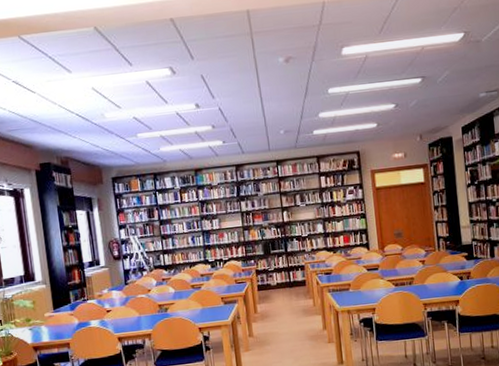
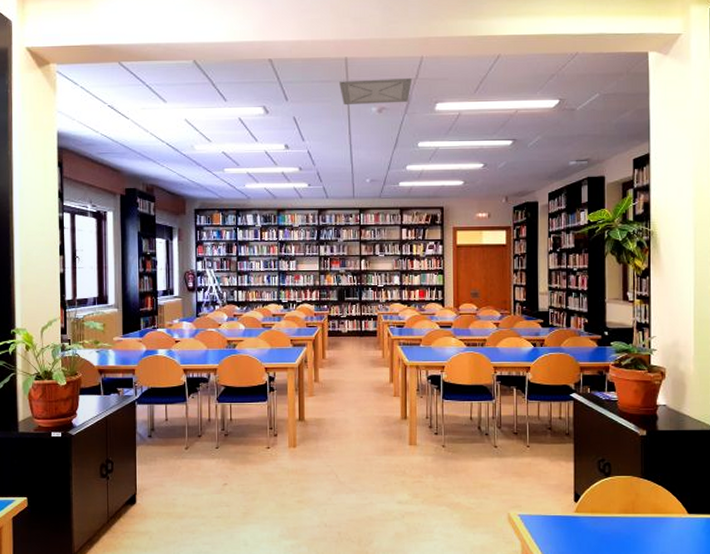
ceiling vent: none [244,25,317,59] -> present [339,79,413,106]

